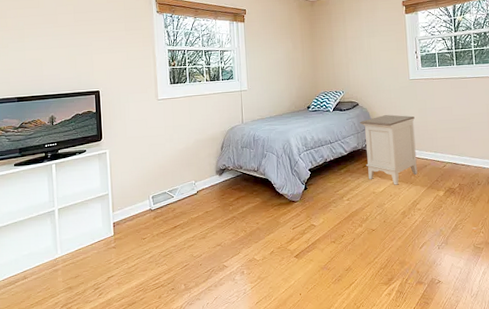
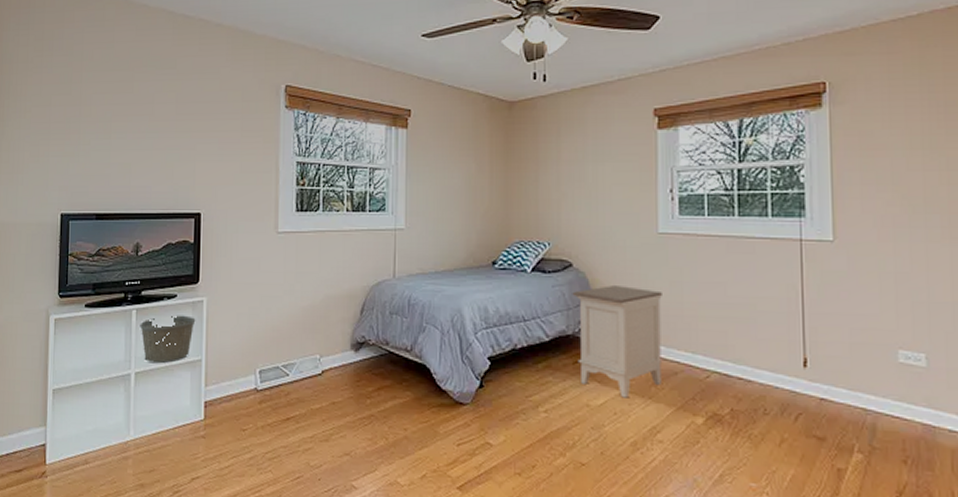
basket: none [59,165,102,201] -> present [140,316,196,364]

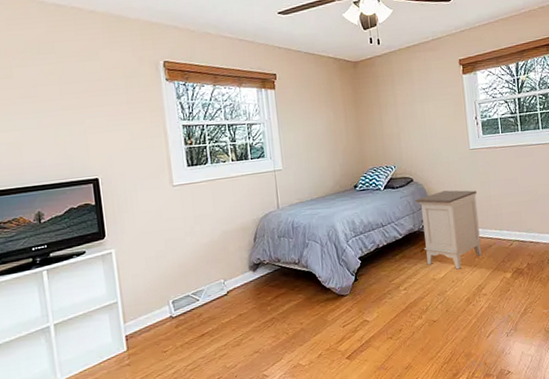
basket: present [140,316,196,364] -> none [52,268,107,313]

